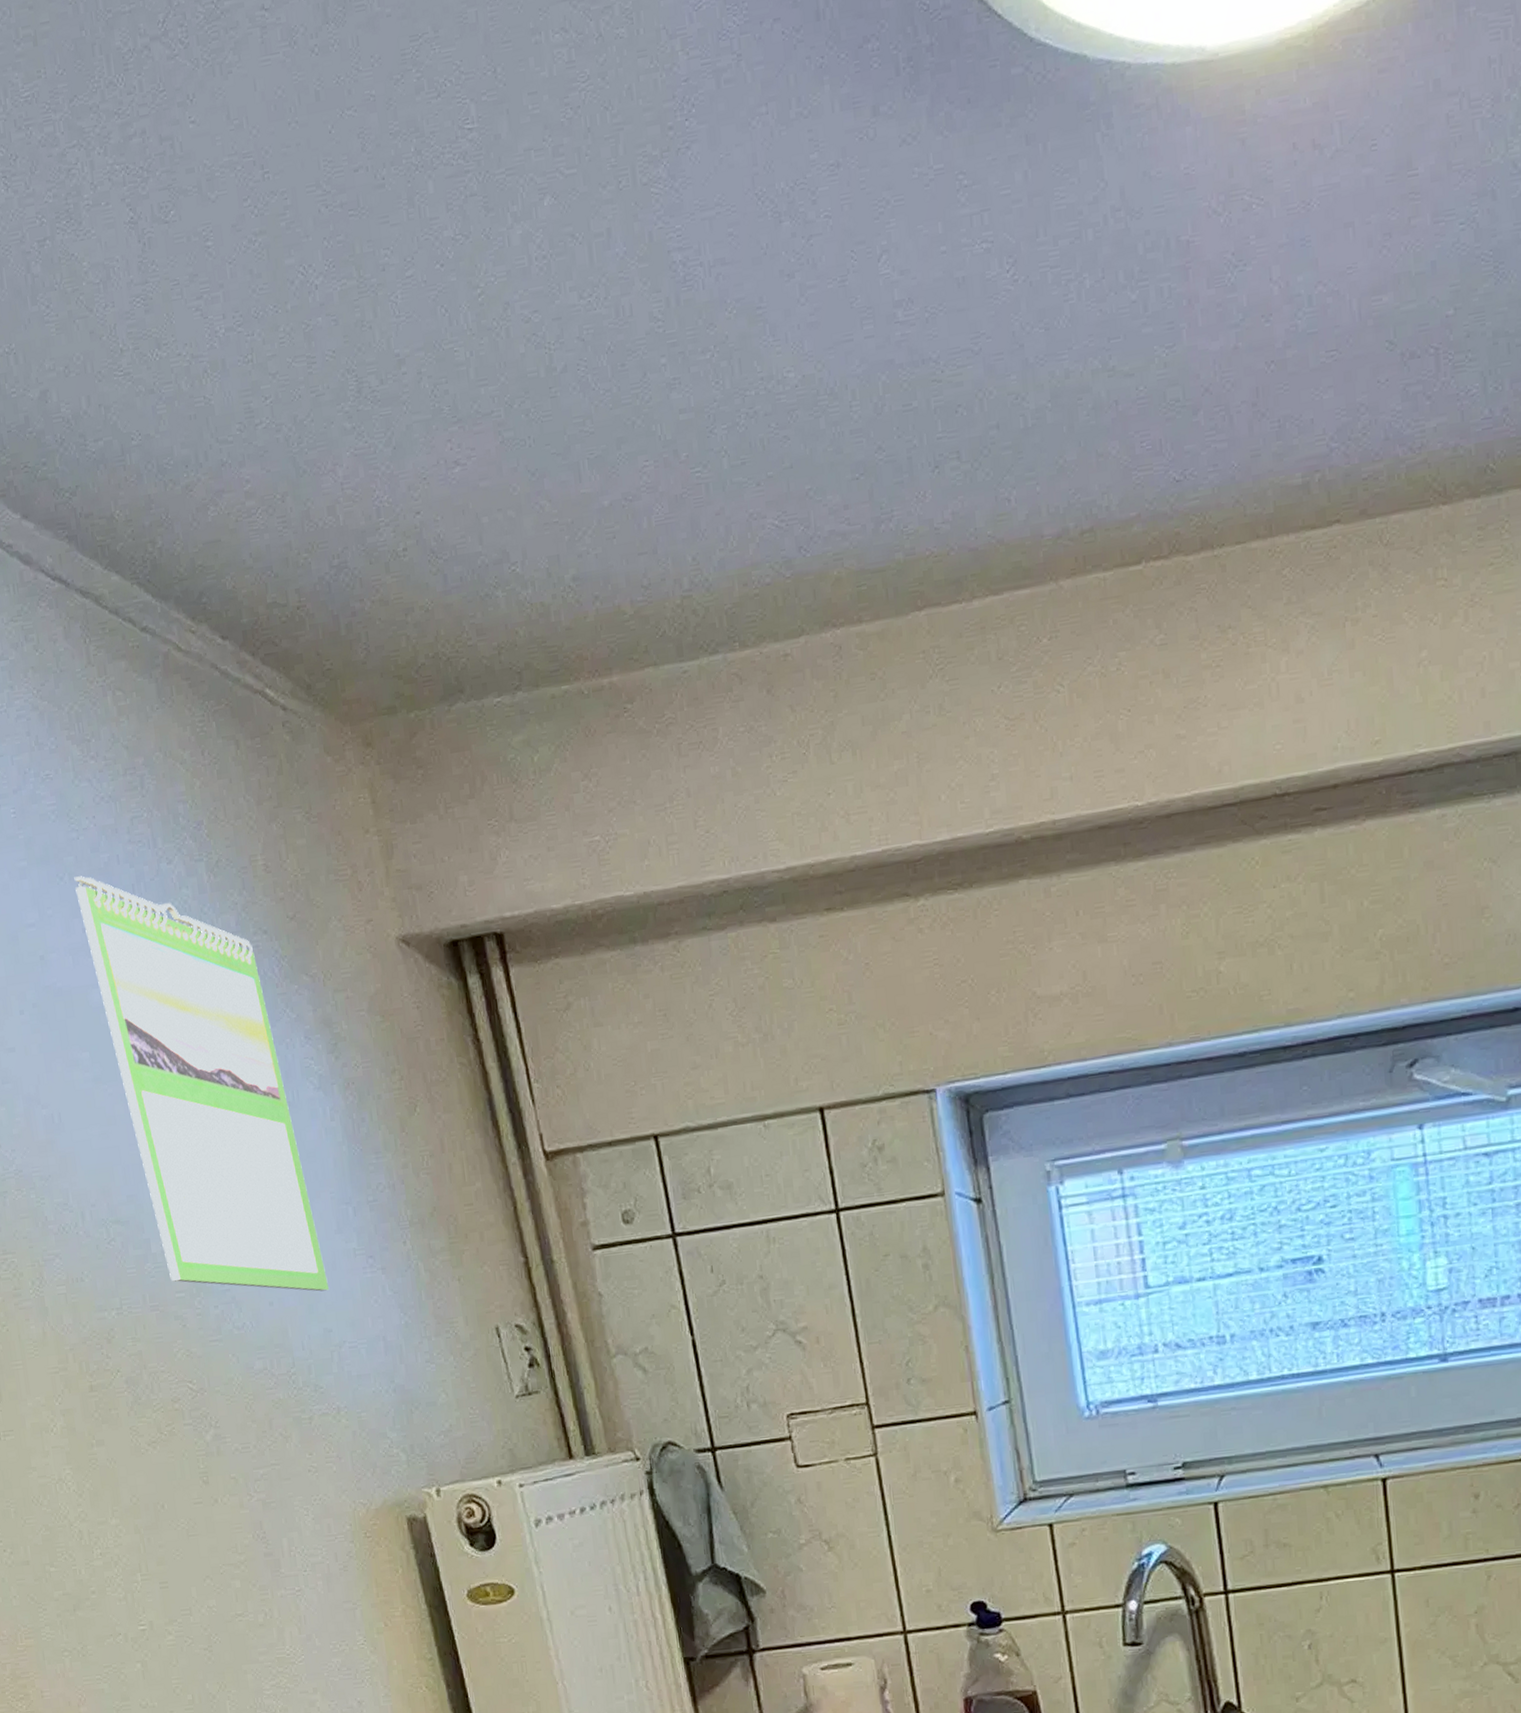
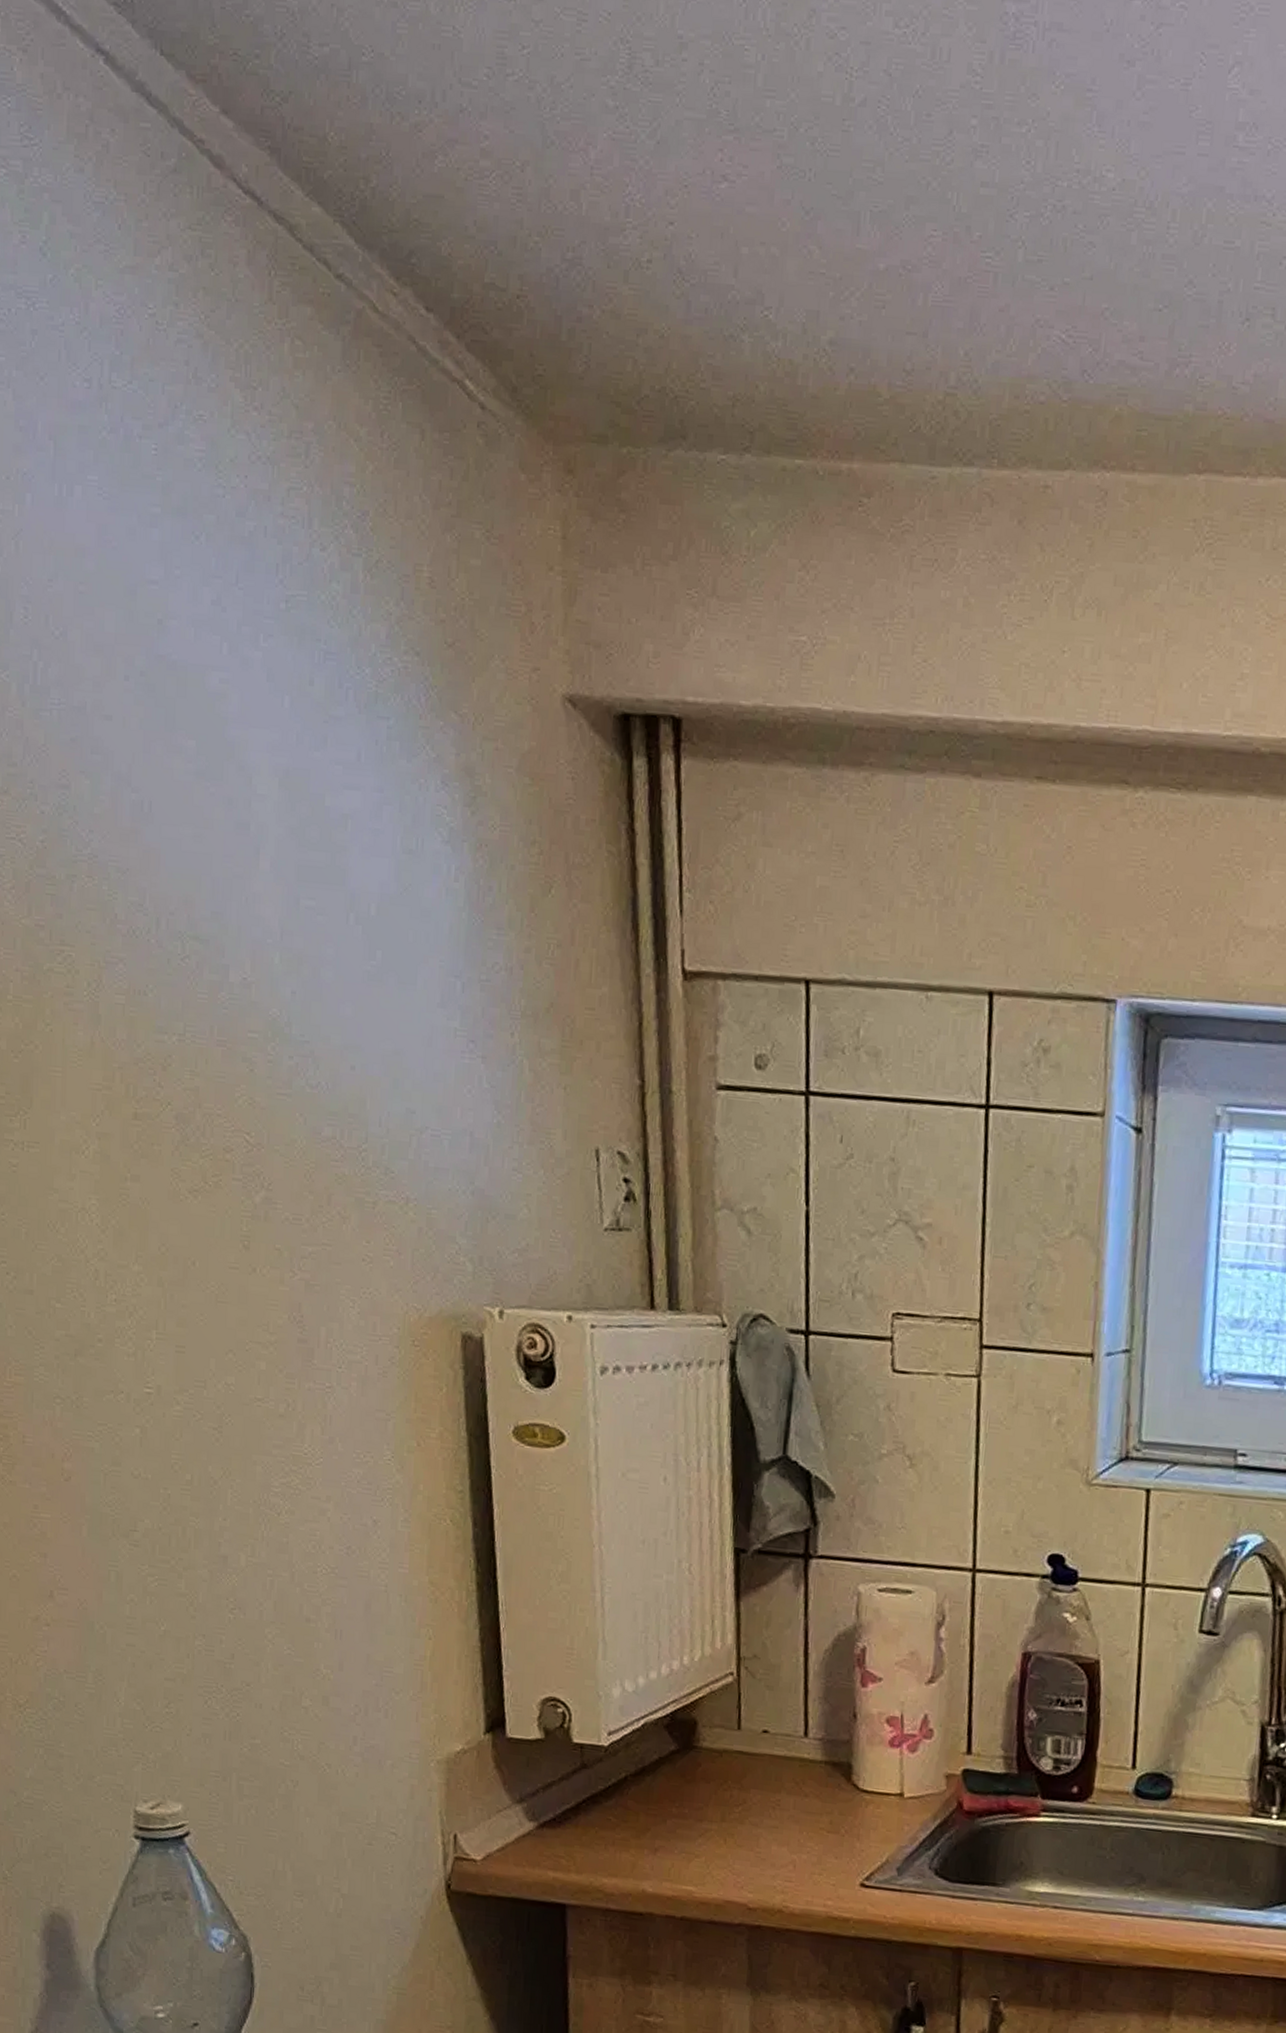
calendar: present [74,876,329,1292] -> none [211,539,420,1068]

